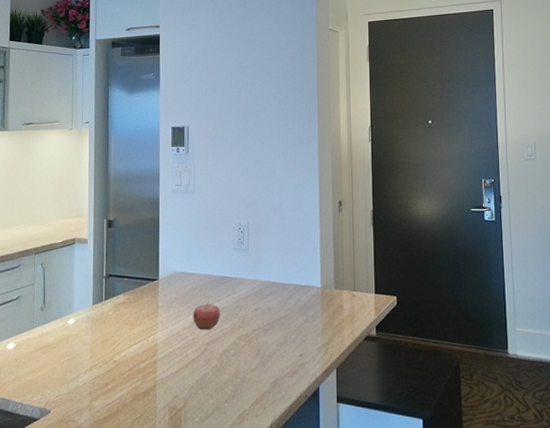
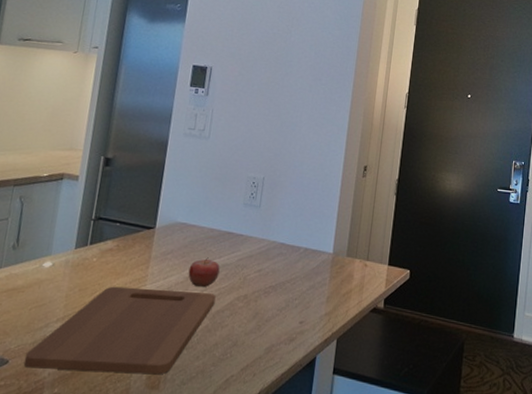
cutting board: none [63,335,220,416] -> present [23,286,216,375]

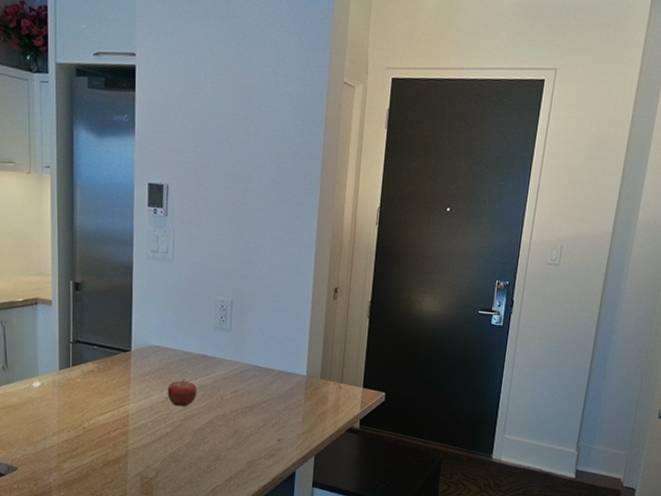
cutting board: present [23,286,216,375] -> none [30,404,196,483]

